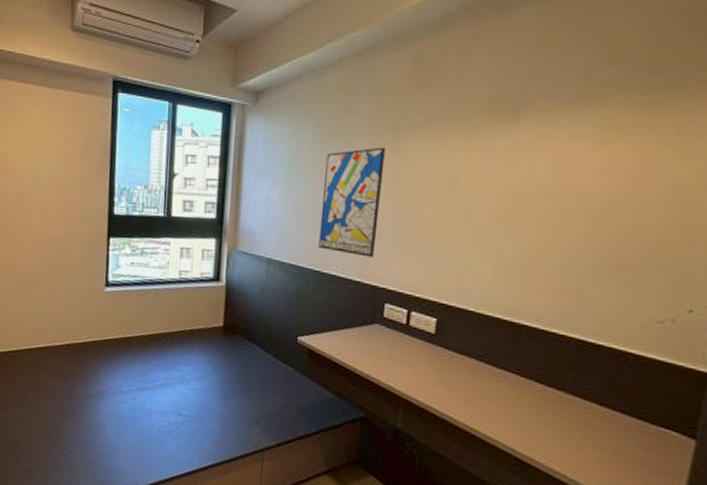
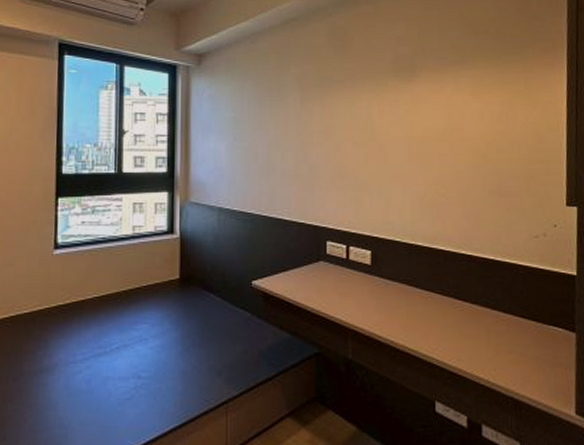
wall art: present [318,147,386,257] -> none [264,102,315,200]

